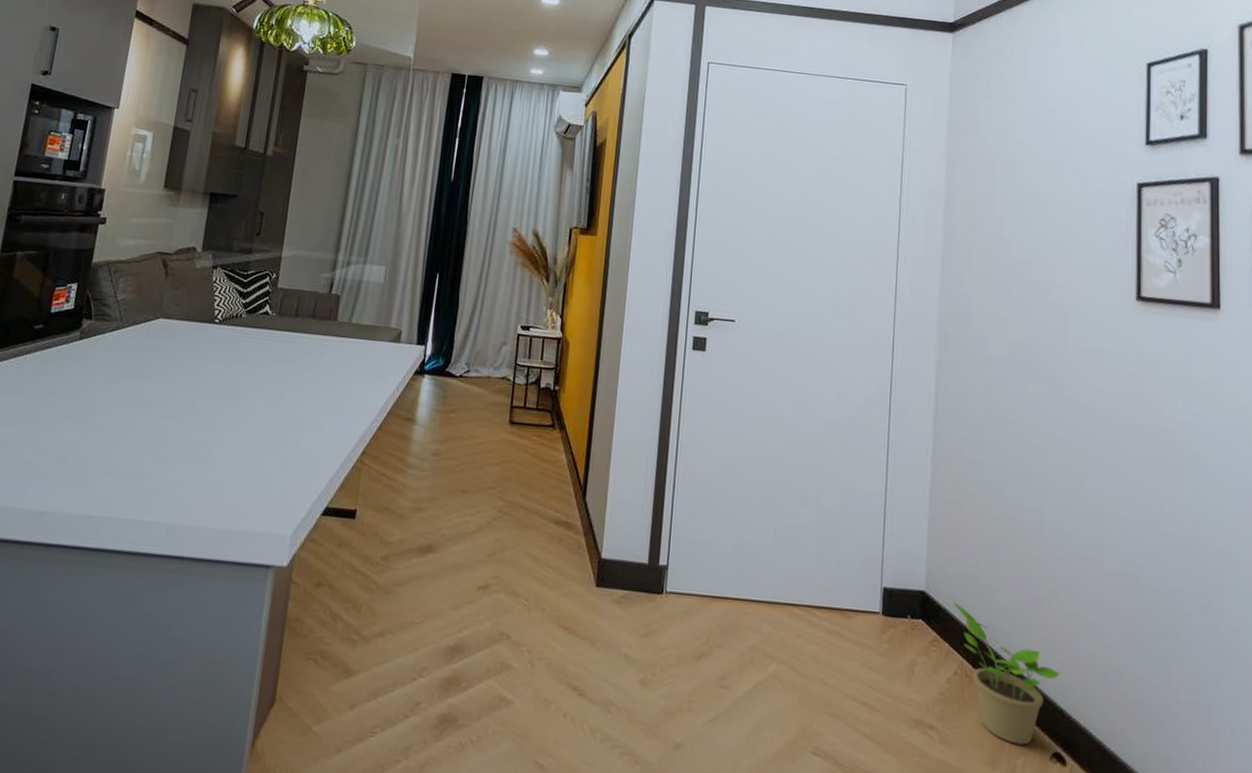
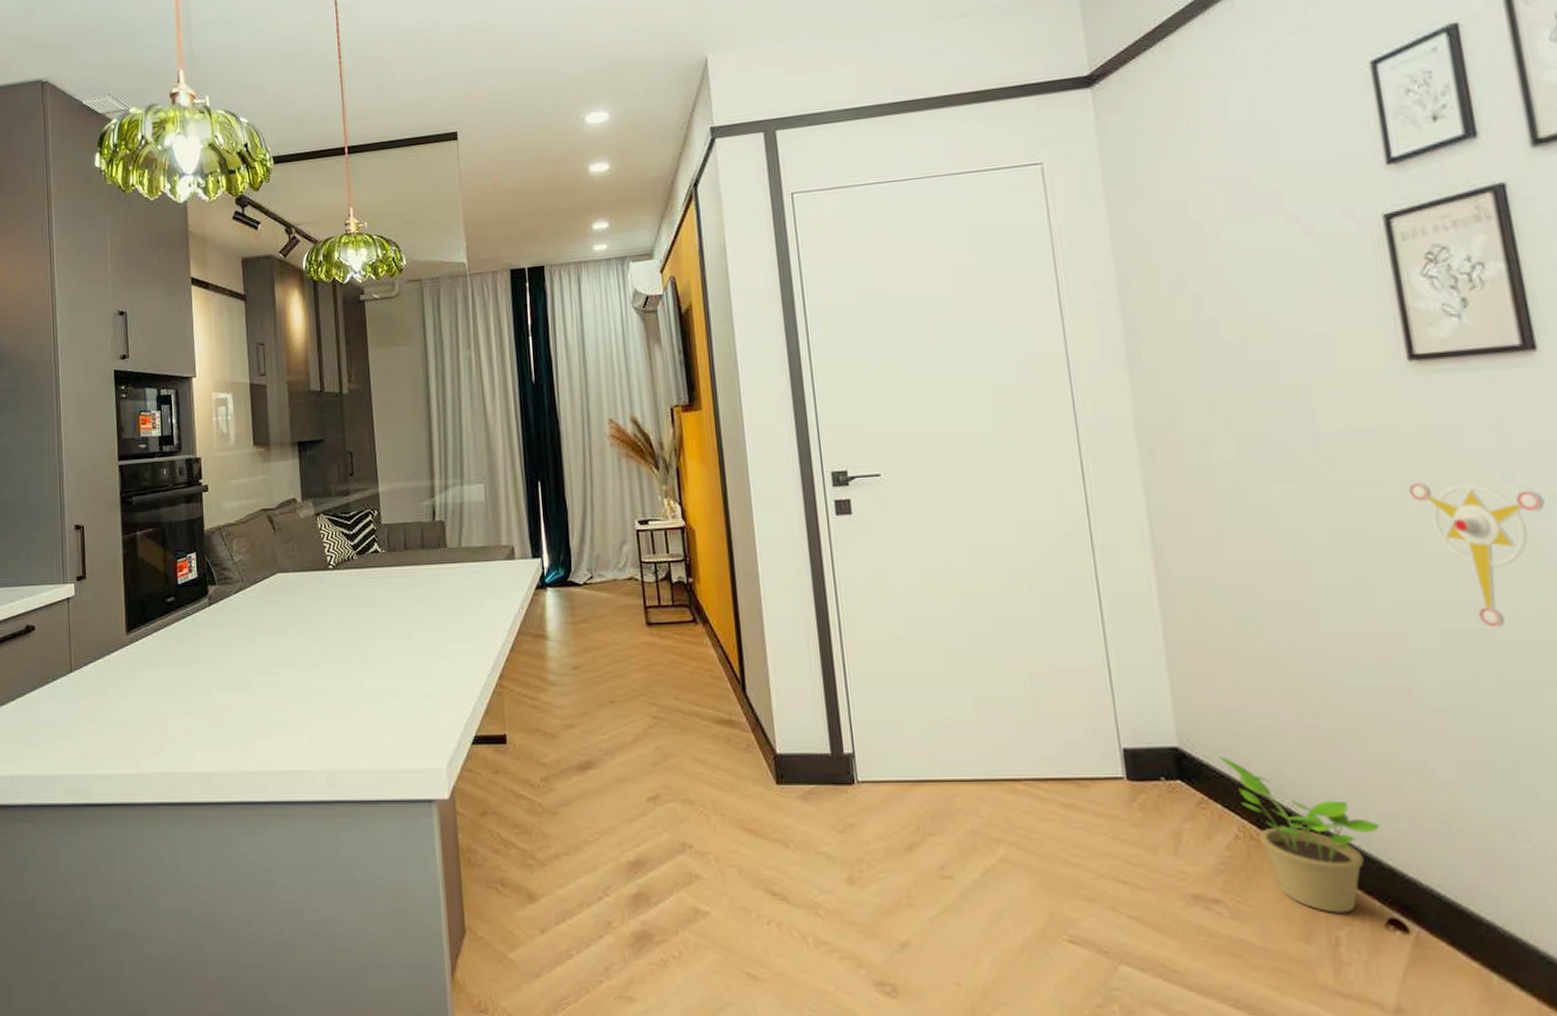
wall ornament: none [1121,397,1208,523] -> present [1408,482,1545,628]

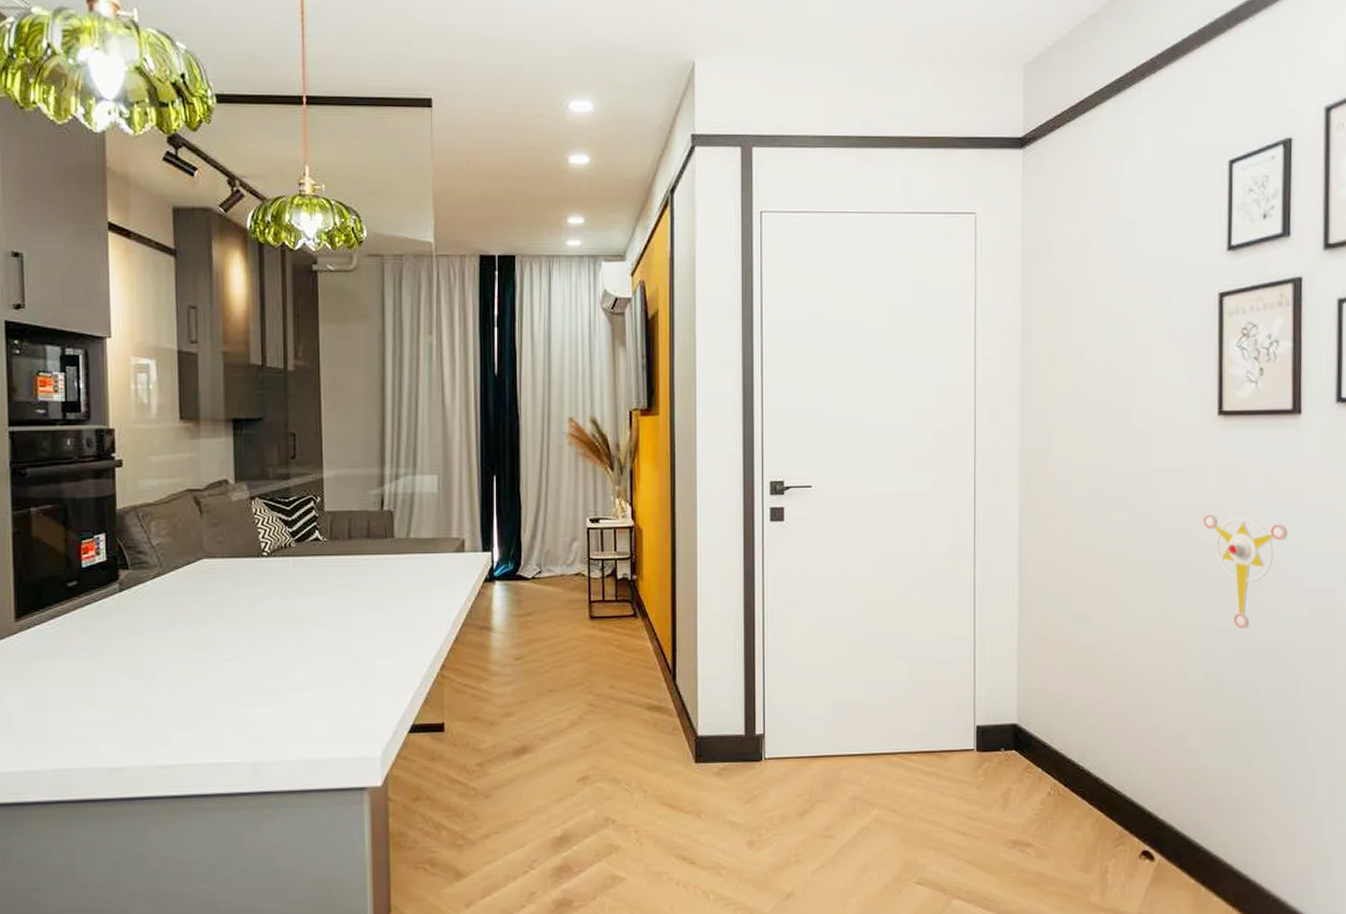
potted plant: present [1218,756,1380,913] -> none [1044,730,1147,849]

